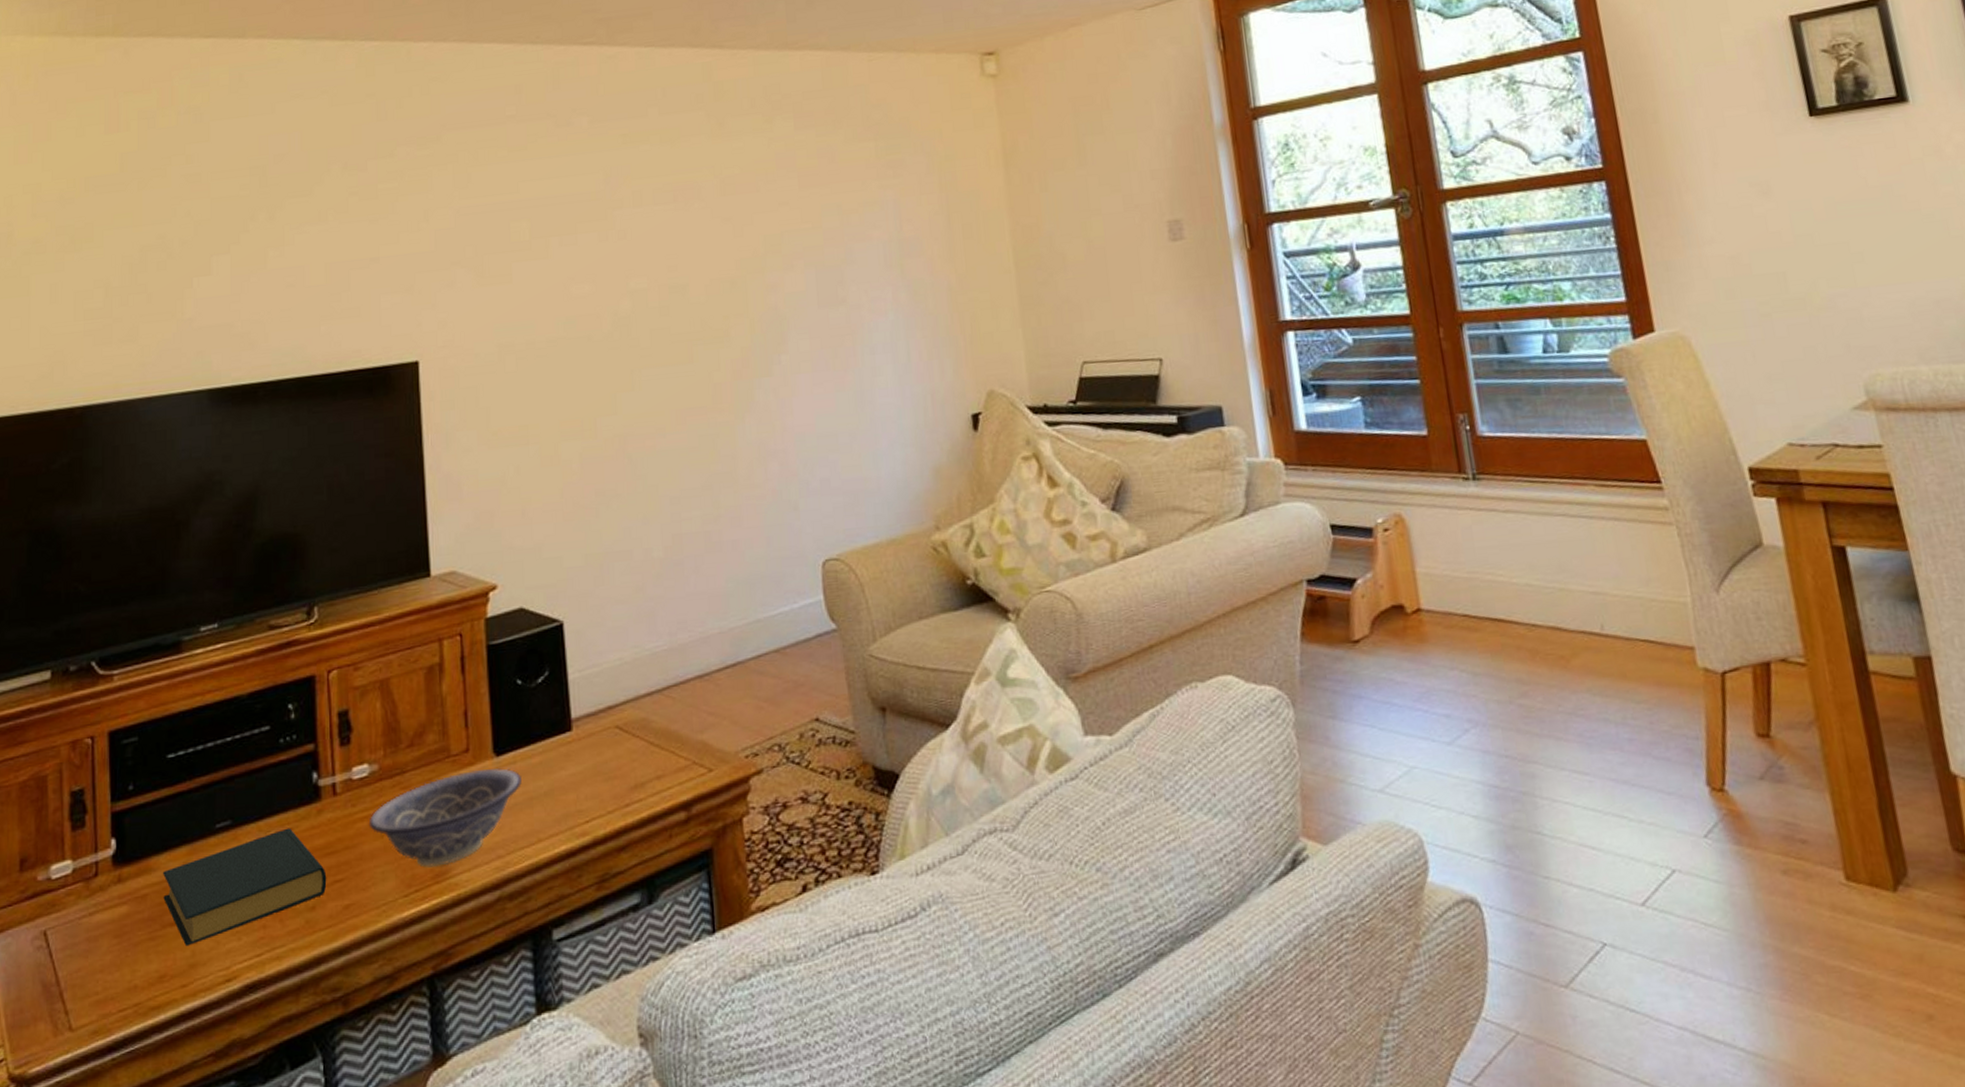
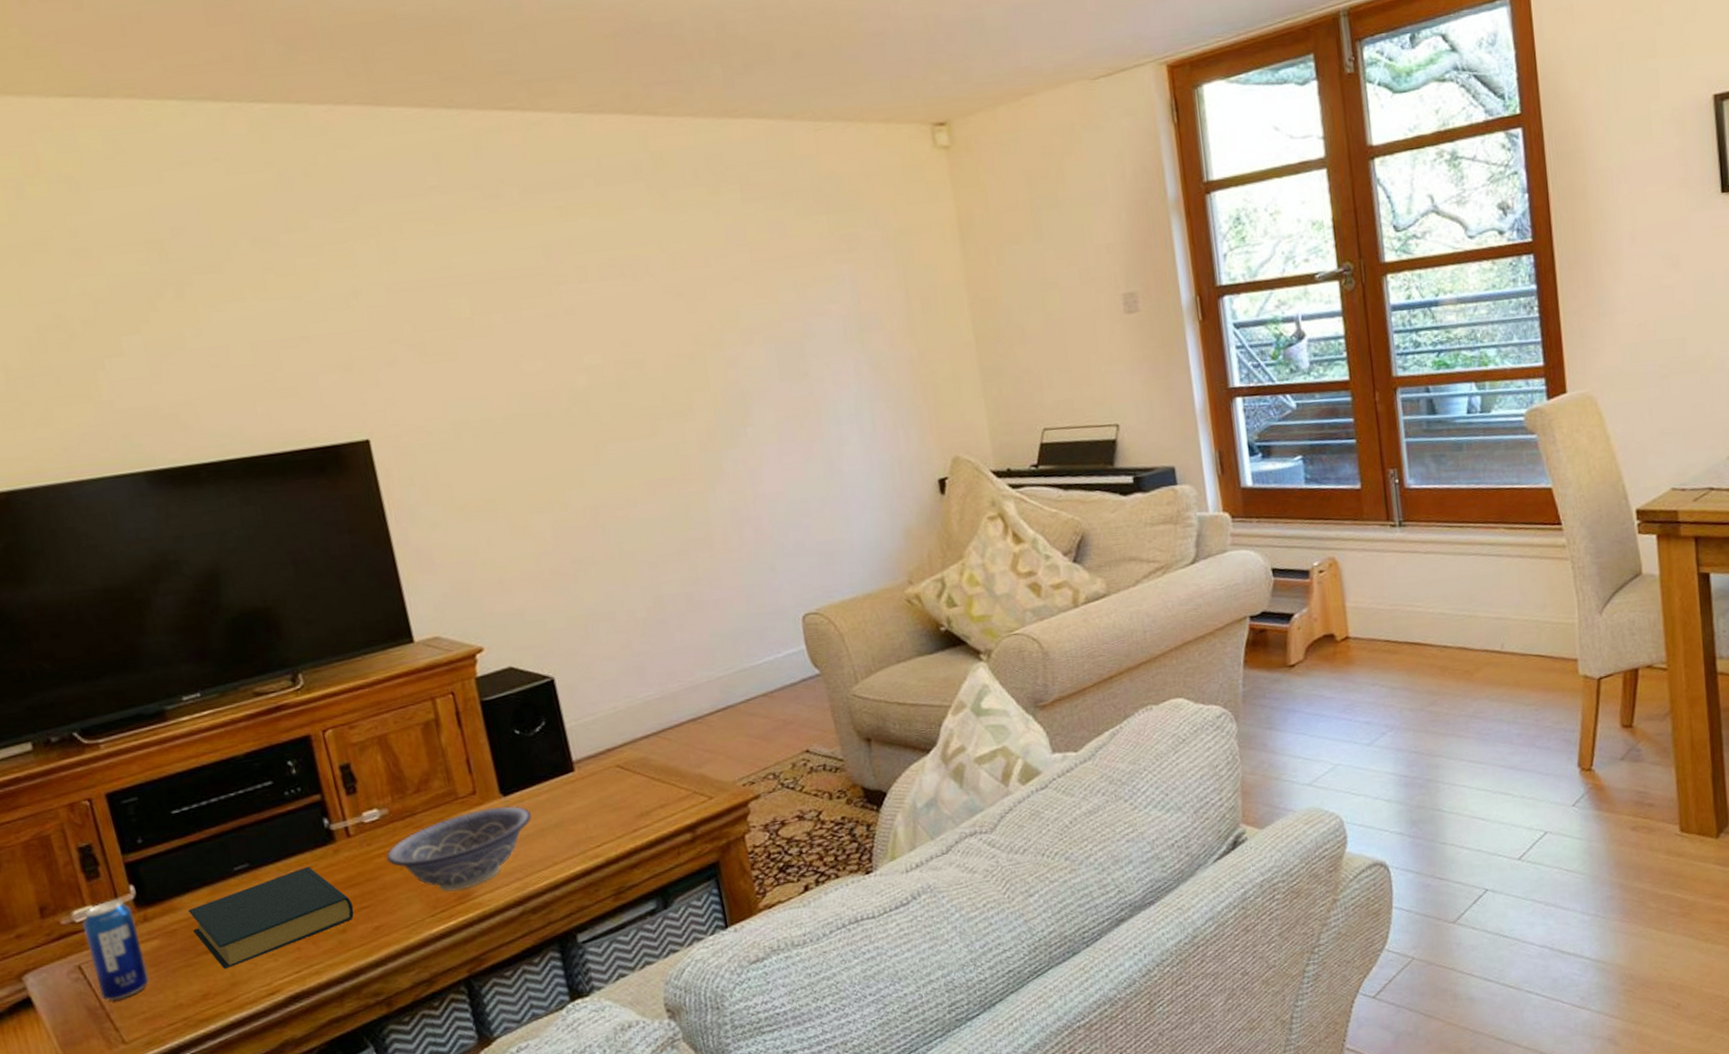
beverage can: none [57,854,111,977] -> present [82,899,150,1001]

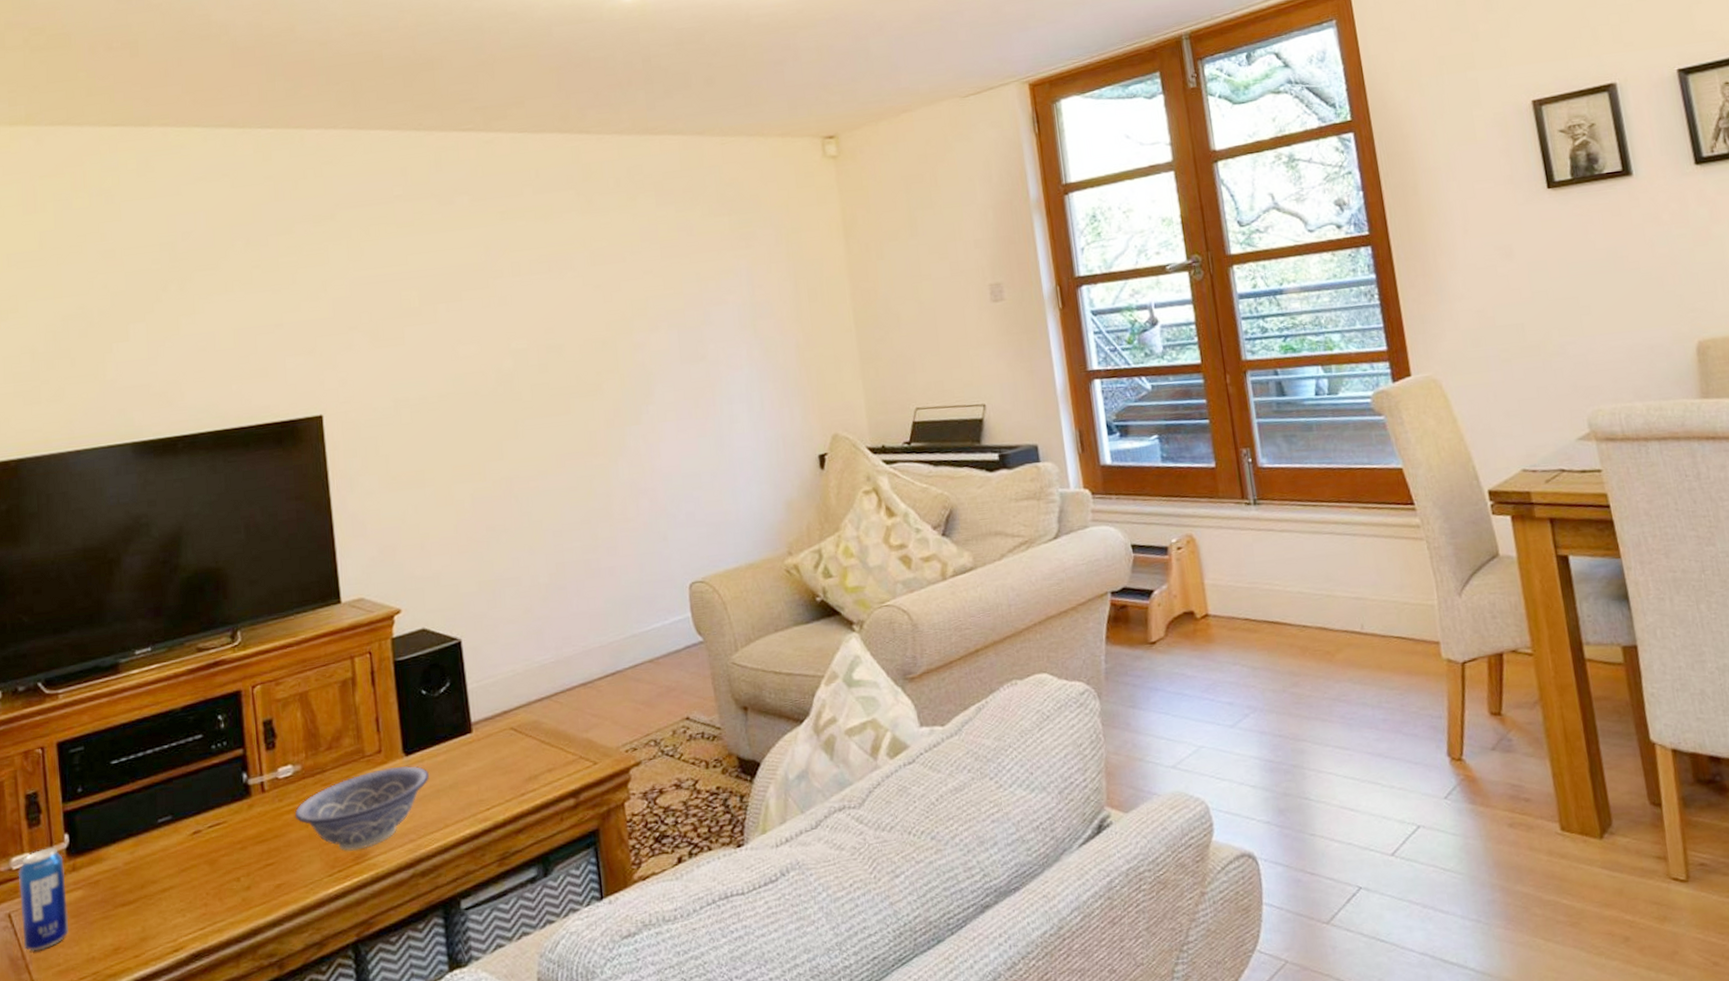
hardback book: present [187,866,354,970] -> none [112,821,260,923]

